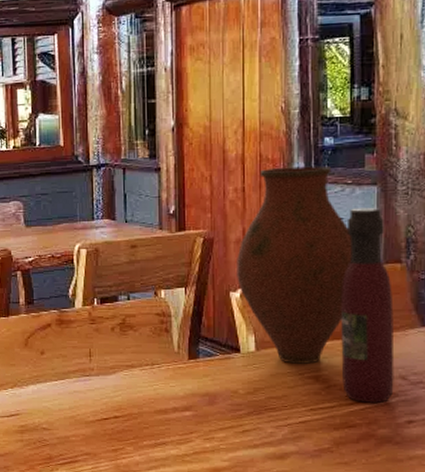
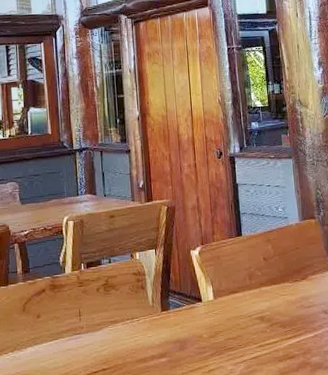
vase: present [237,166,352,364] -> none [194,144,280,308]
wine bottle: present [341,207,395,403] -> none [274,175,320,336]

